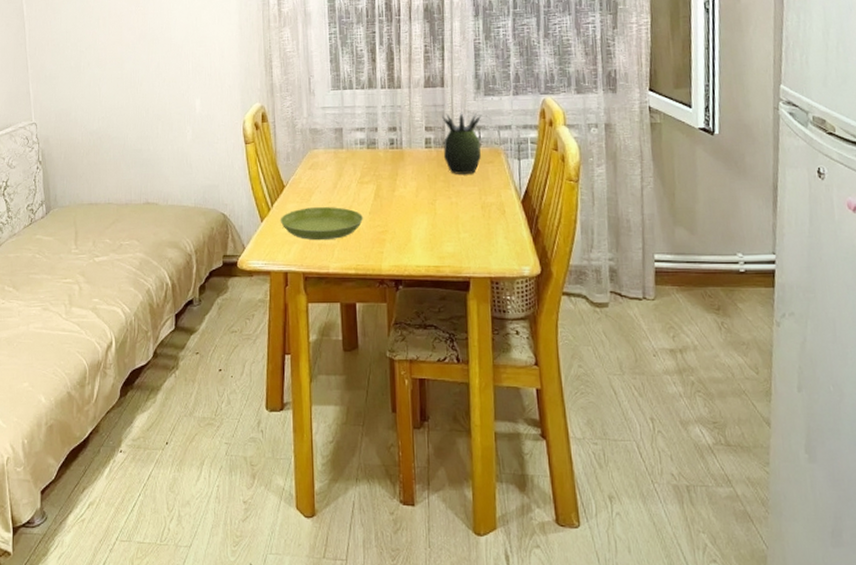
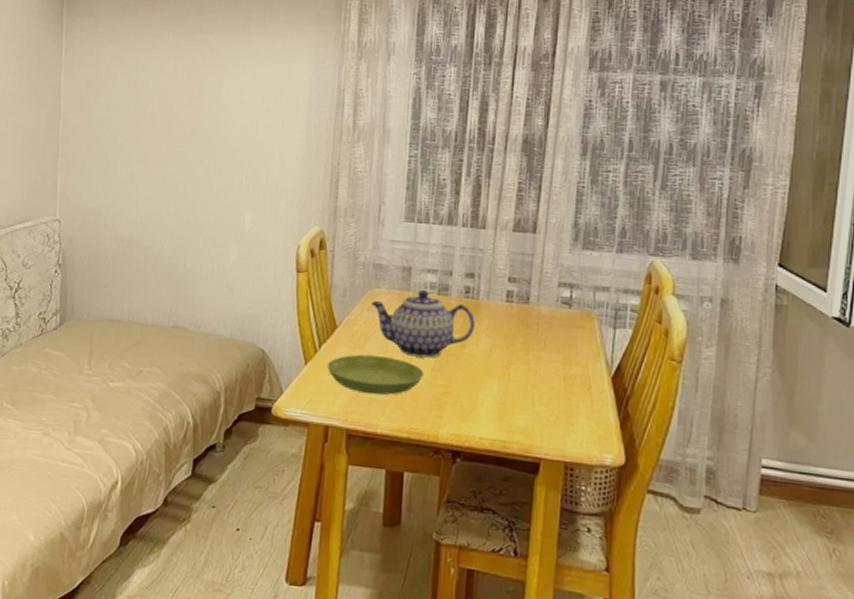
teapot: none [311,146,402,204] -> present [371,289,475,358]
succulent plant: present [442,112,482,174] -> none [525,264,577,339]

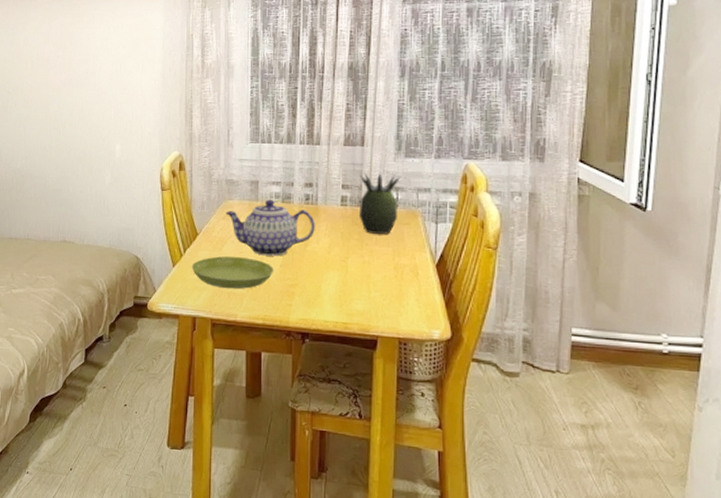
succulent plant: none [525,264,577,339] -> present [358,172,401,234]

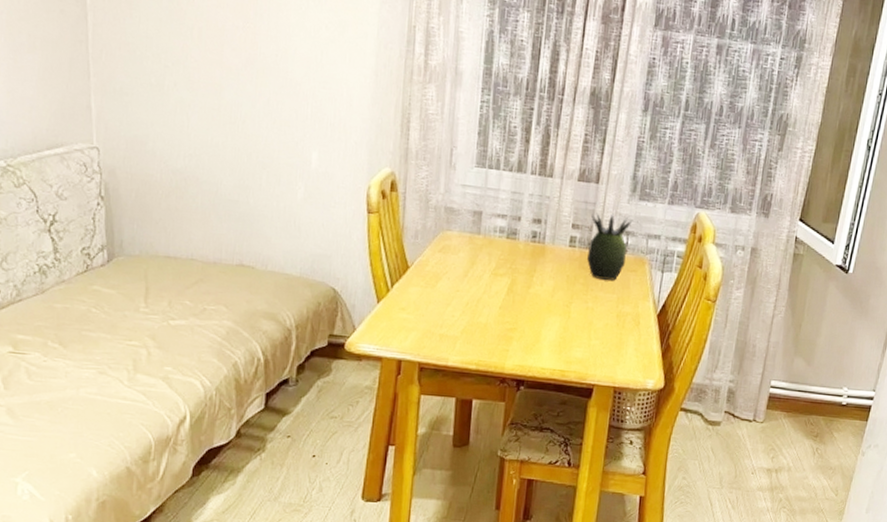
saucer: present [191,256,273,290] -> none [399,293,492,331]
teapot: present [225,199,315,256] -> none [442,233,541,297]

